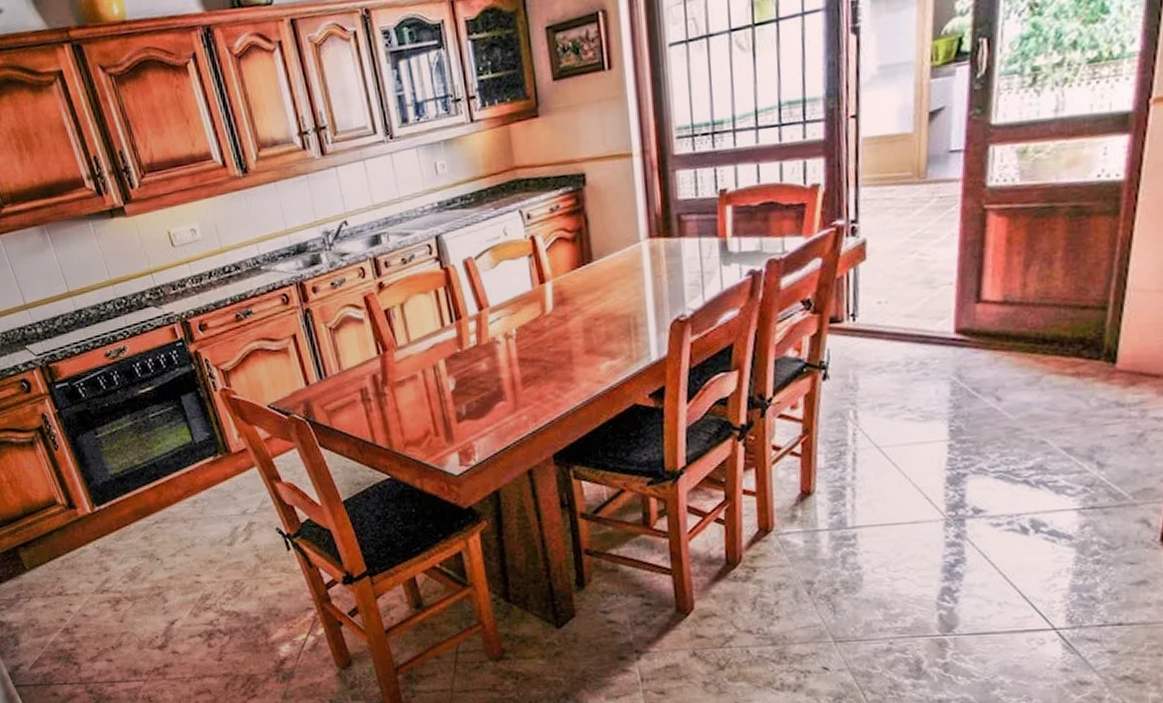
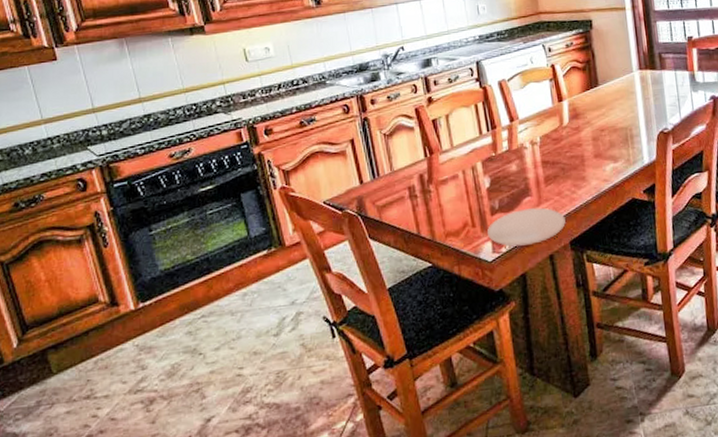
plate: none [453,414,549,459] -> present [487,207,567,247]

